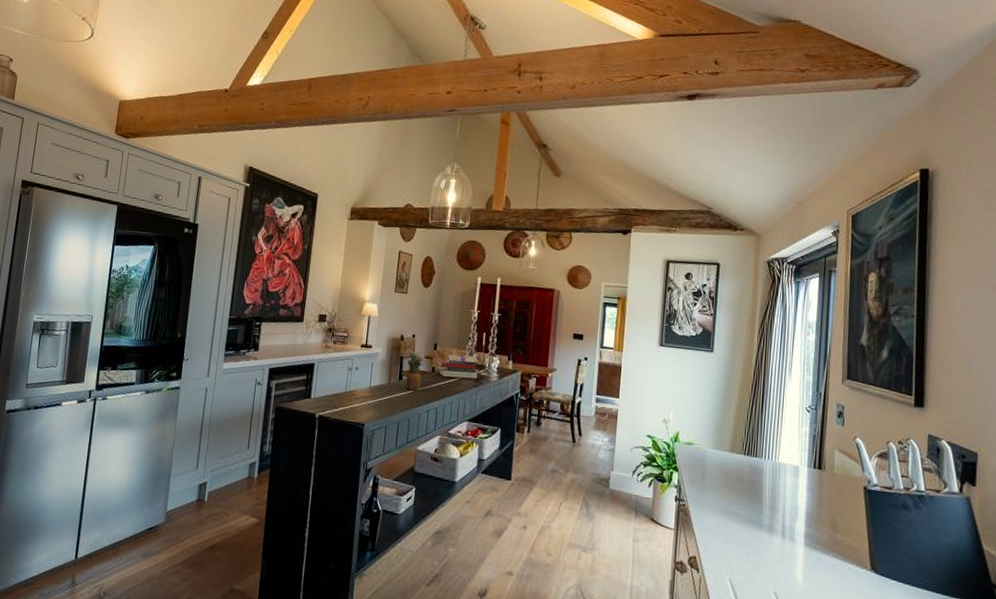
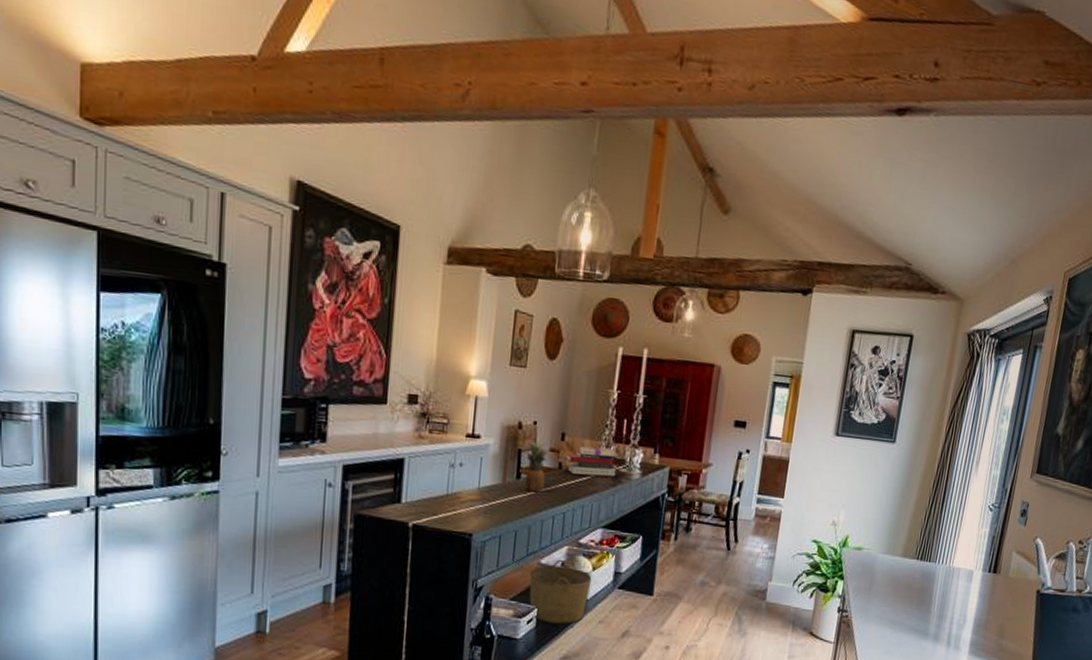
basket: none [408,447,460,503] -> present [529,560,592,625]

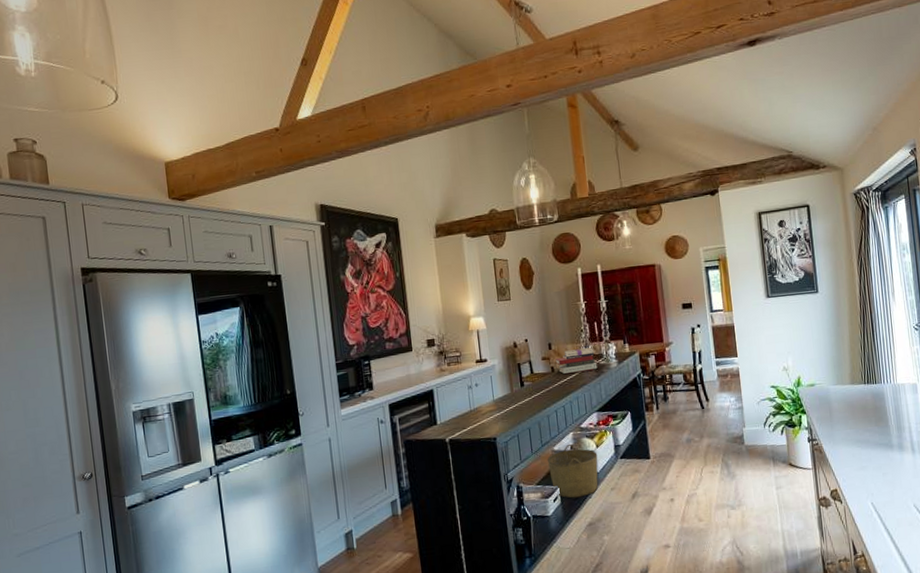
fruit: present [525,440,554,493] -> none [522,355,545,395]

